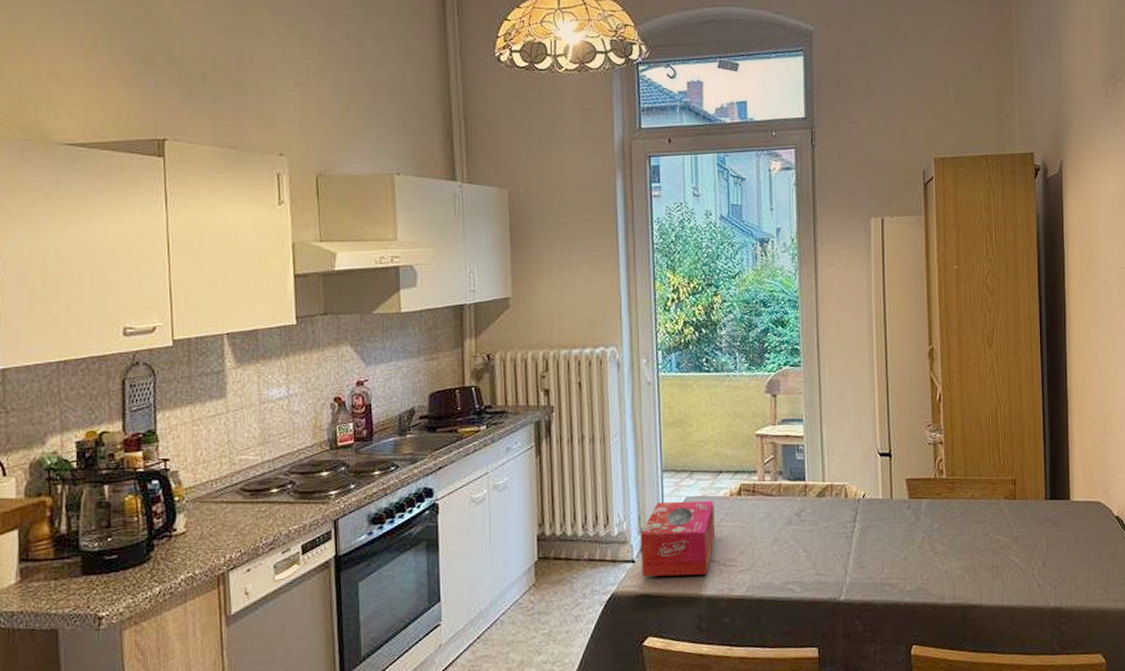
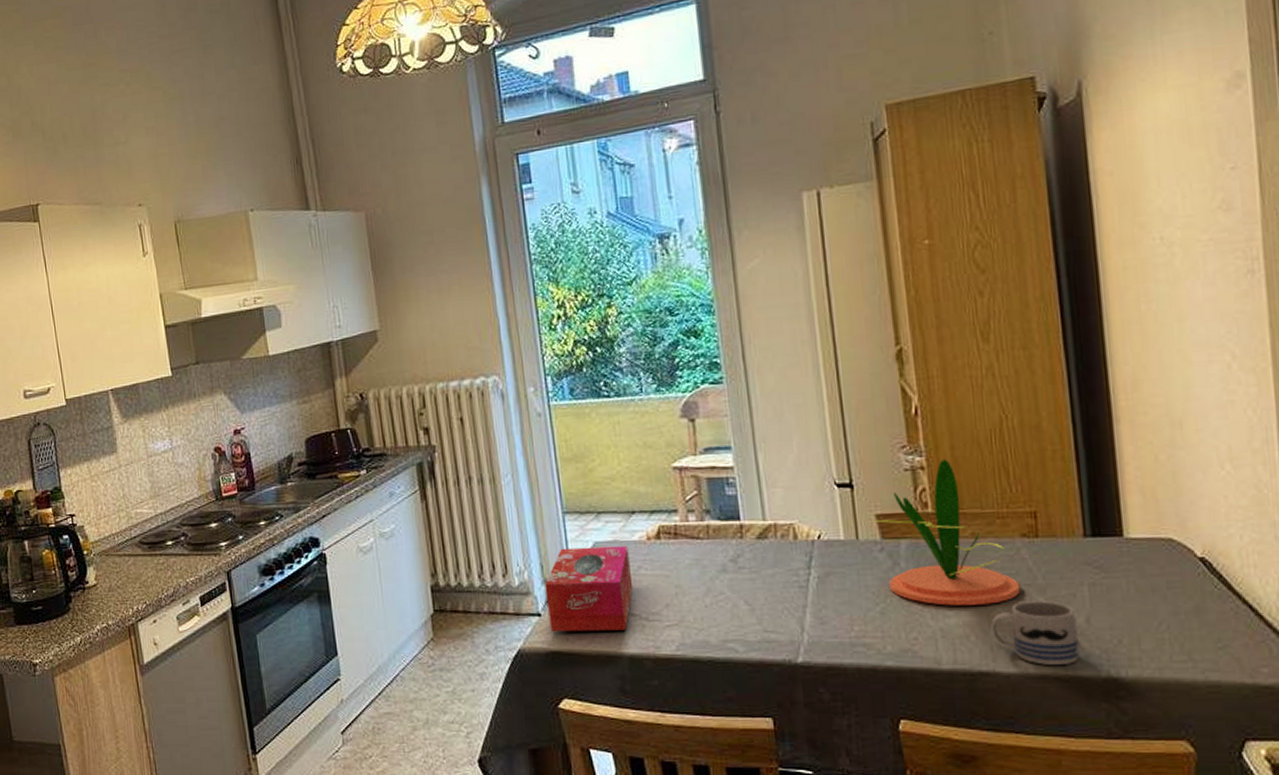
plant: none [904,436,1002,553] -> present [874,459,1021,606]
mug: none [979,549,1038,599] -> present [989,601,1080,665]

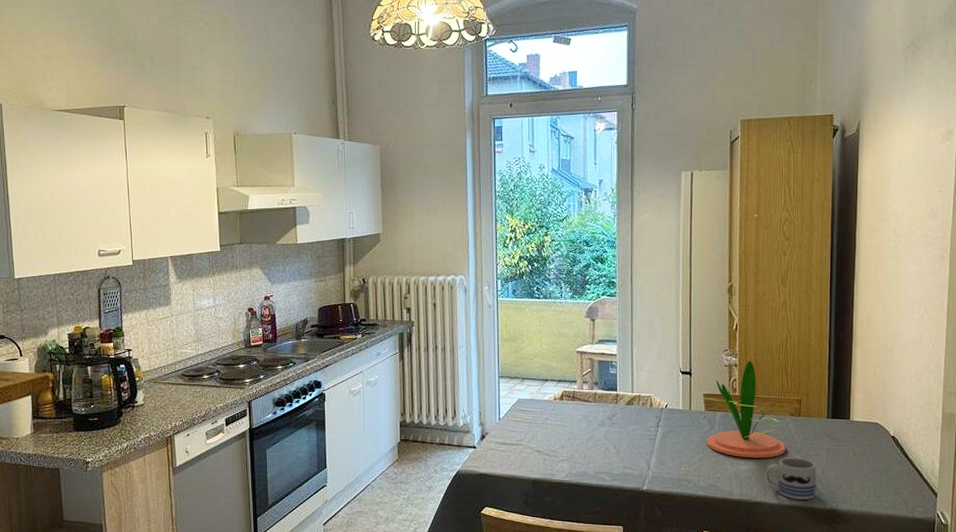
tissue box: present [545,545,634,632] -> none [480,402,541,462]

